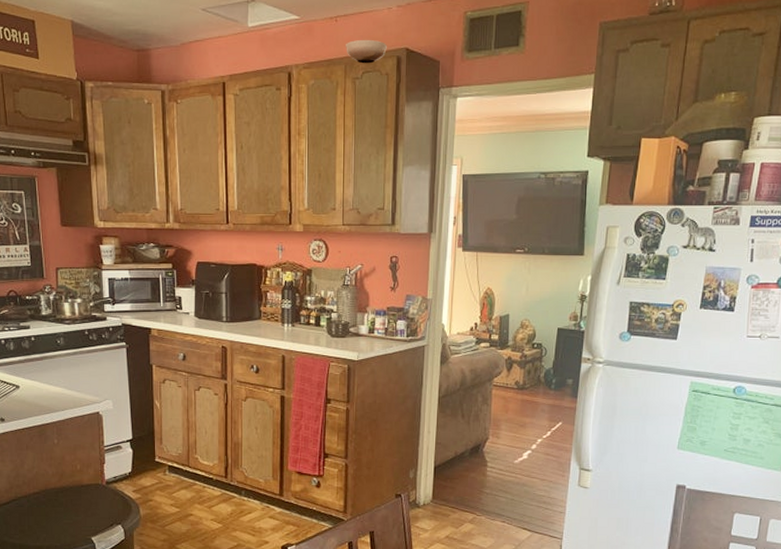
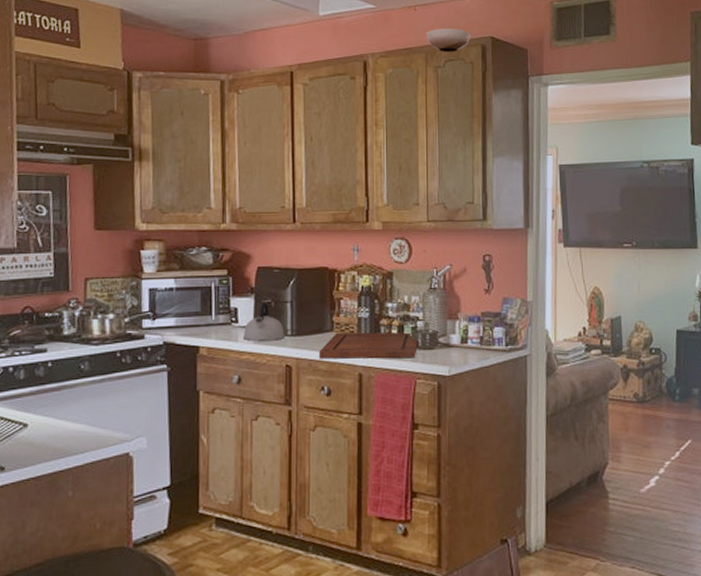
kettle: none [186,292,222,326] -> present [242,302,286,341]
cutting board: none [248,320,334,345] -> present [318,332,420,359]

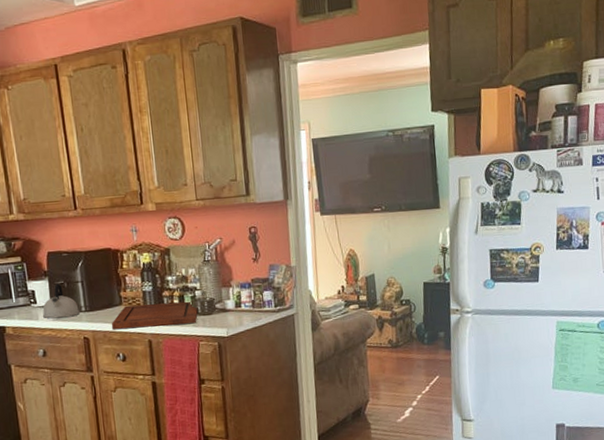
bowl: present [425,29,470,52] -> none [177,11,221,36]

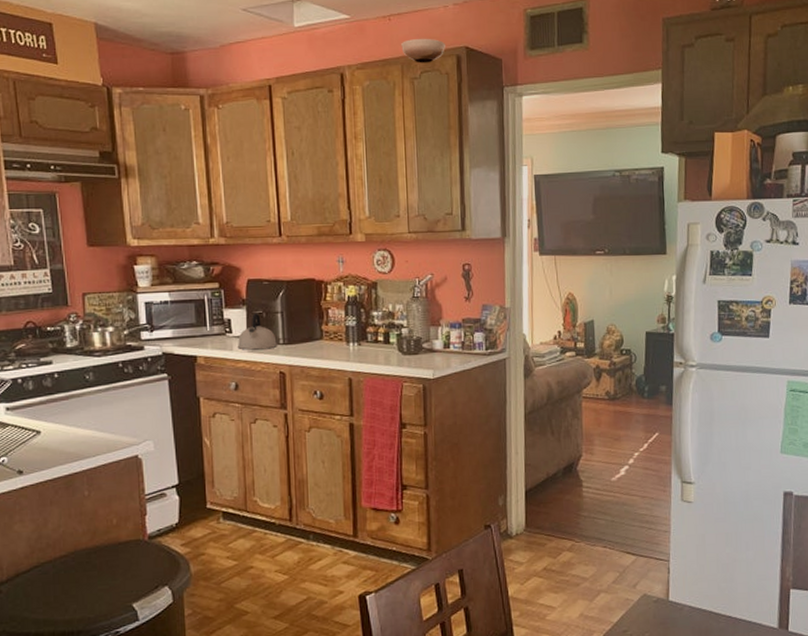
cutting board: present [111,301,199,330] -> none [310,339,405,366]
bowl: none [177,11,221,36] -> present [400,39,445,63]

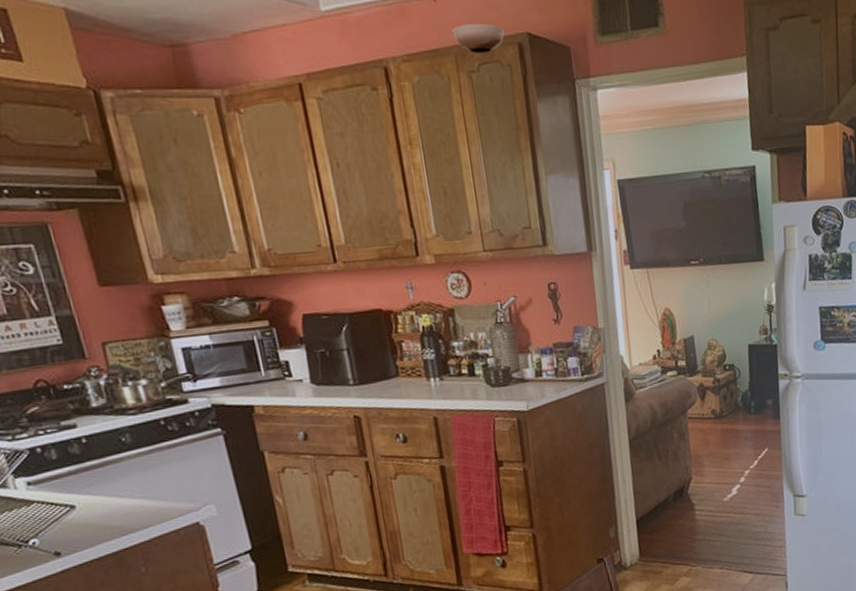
kettle: present [237,313,278,350] -> none [299,352,349,395]

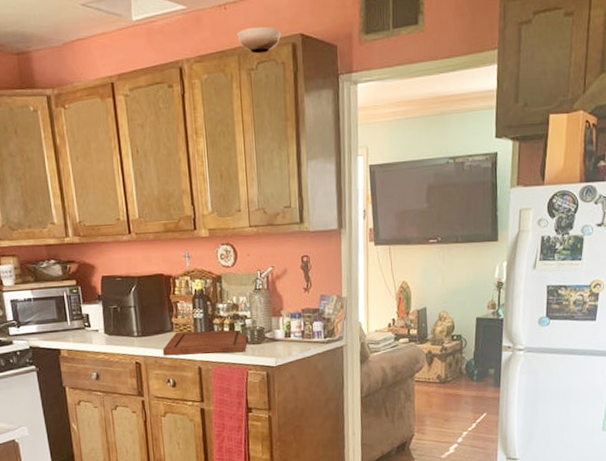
cutting board: none [386,370,493,406] -> present [162,329,249,356]

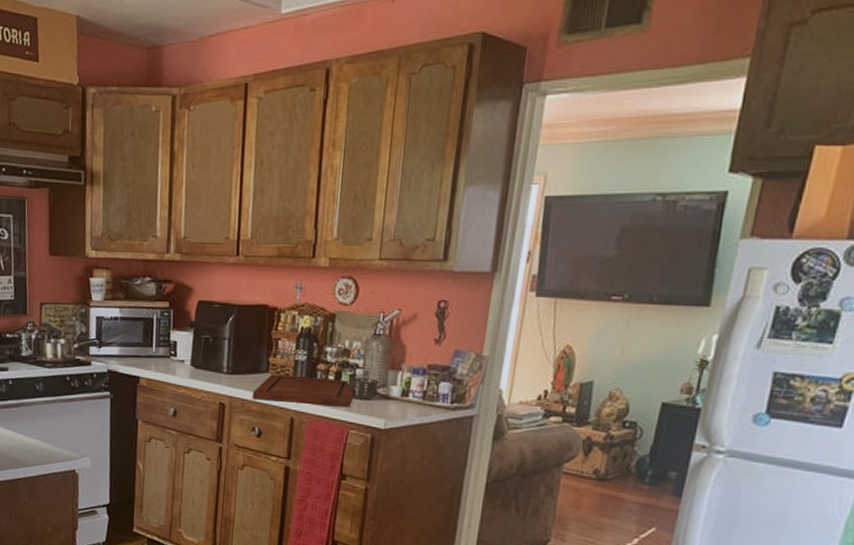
bowl: present [236,27,281,54] -> none [401,23,457,55]

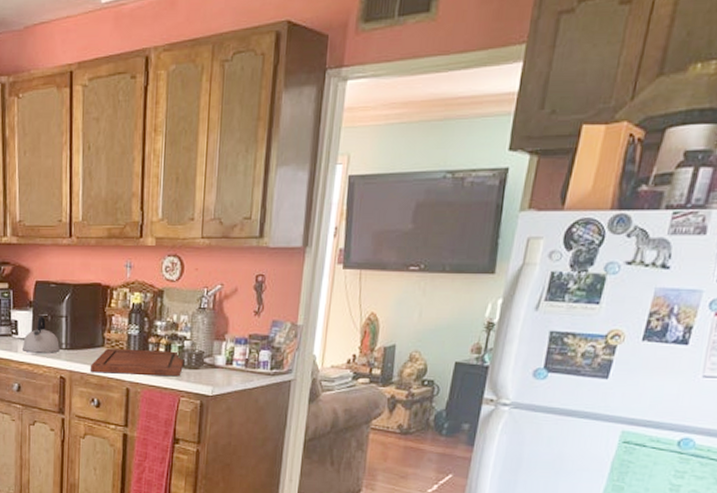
kettle: none [179,337,222,377] -> present [21,316,61,353]

